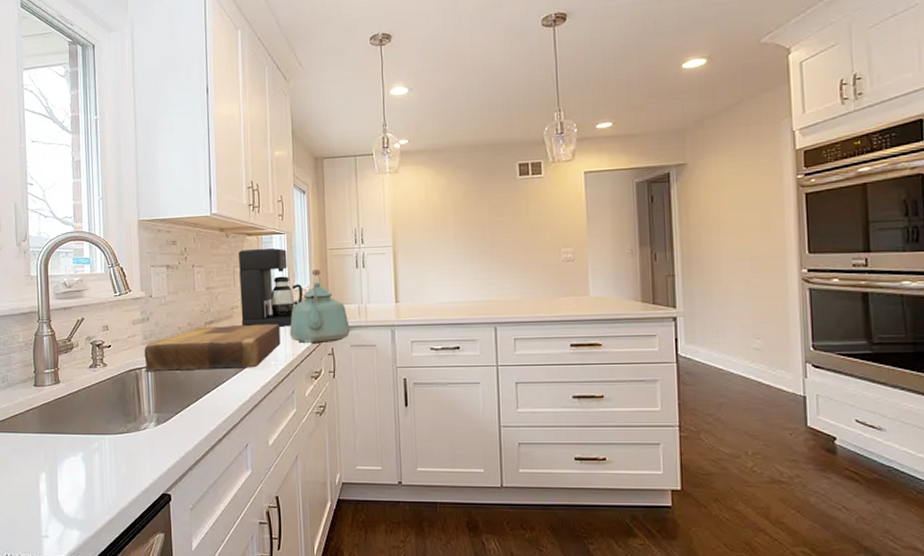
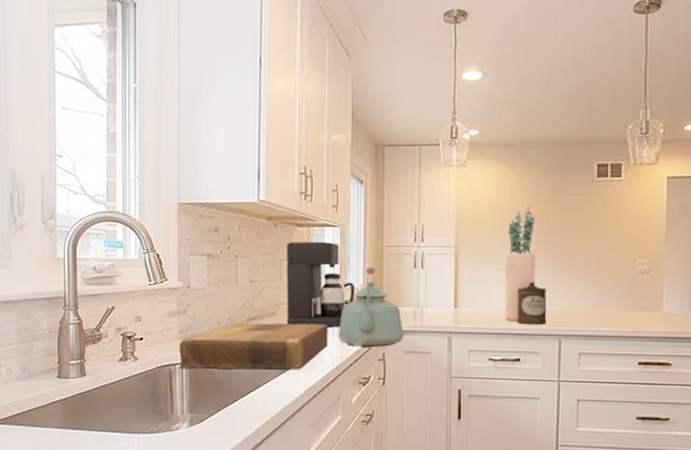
vase: none [439,205,470,312] -> present [504,206,537,321]
canister: none [452,274,482,315] -> present [517,281,547,326]

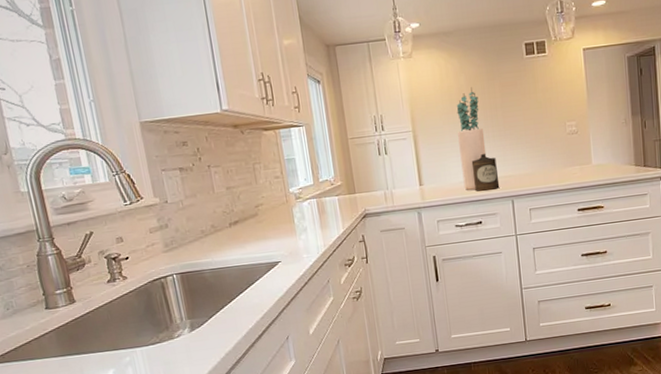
cutting board: present [179,323,328,371] -> none [166,217,311,280]
coffee maker: present [287,241,356,328] -> none [256,141,329,224]
kettle: present [337,266,403,348] -> none [318,159,379,234]

